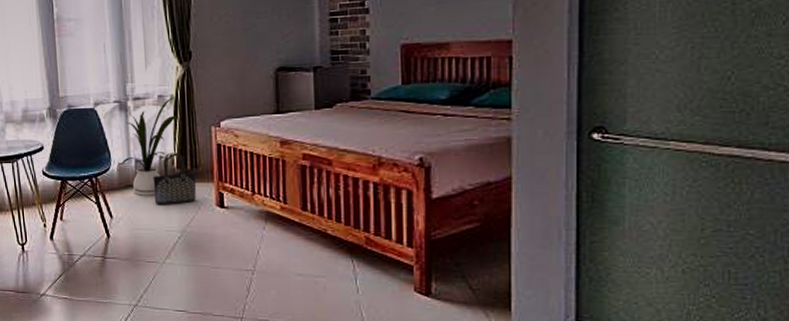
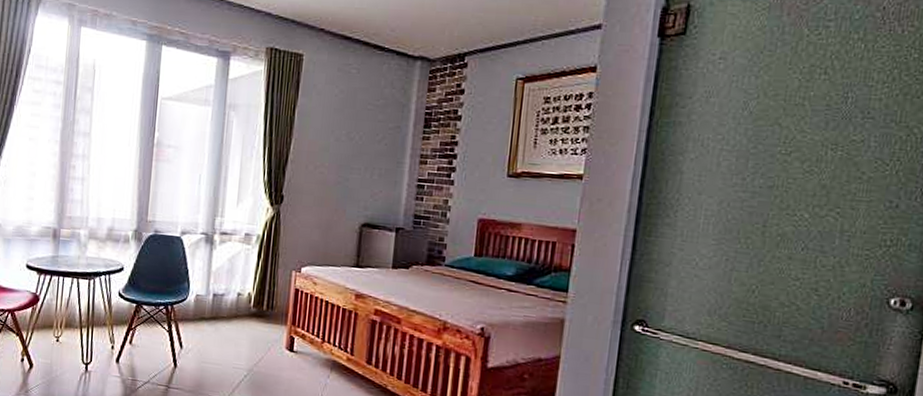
house plant: present [121,97,178,196] -> none [199,237,262,332]
tote bag: present [153,153,197,205] -> none [226,291,271,343]

